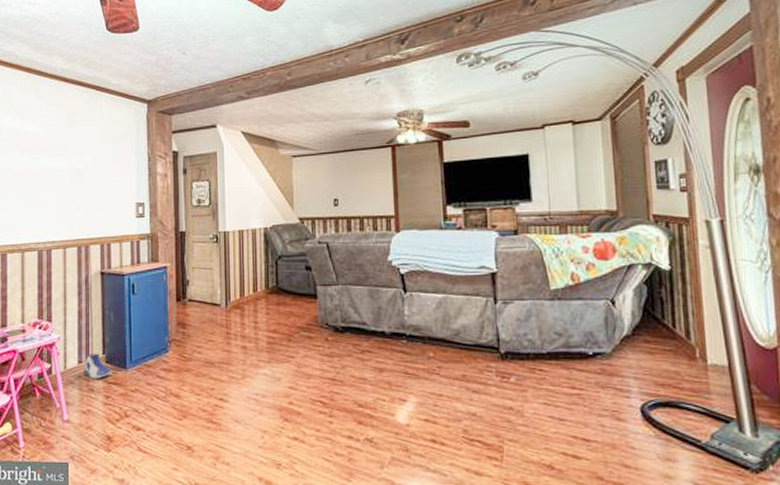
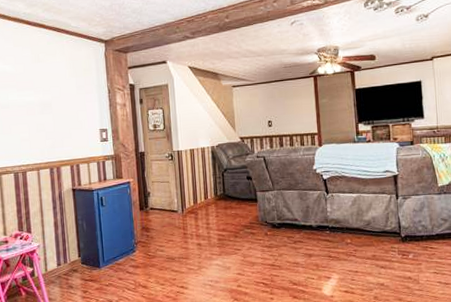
sneaker: present [82,353,111,379] -> none [62,256,87,278]

